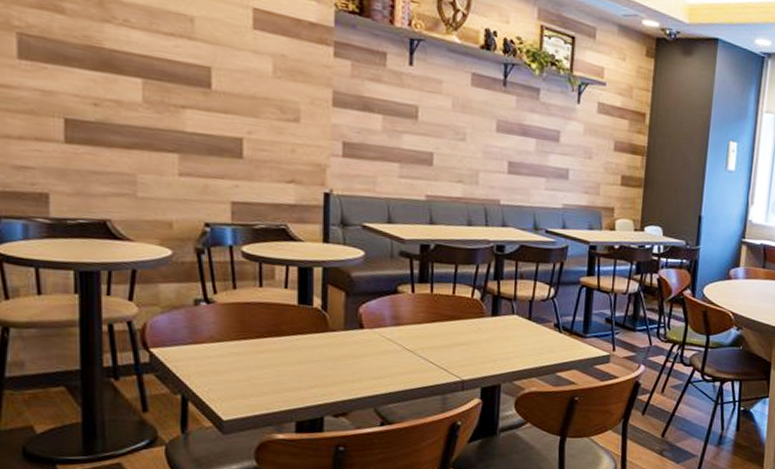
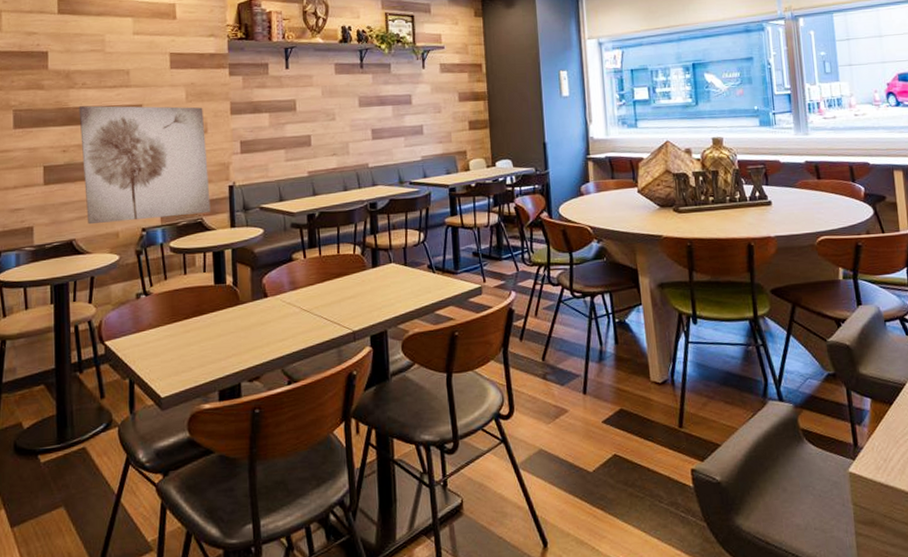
wall art: none [118,49,299,221] -> present [78,105,211,225]

